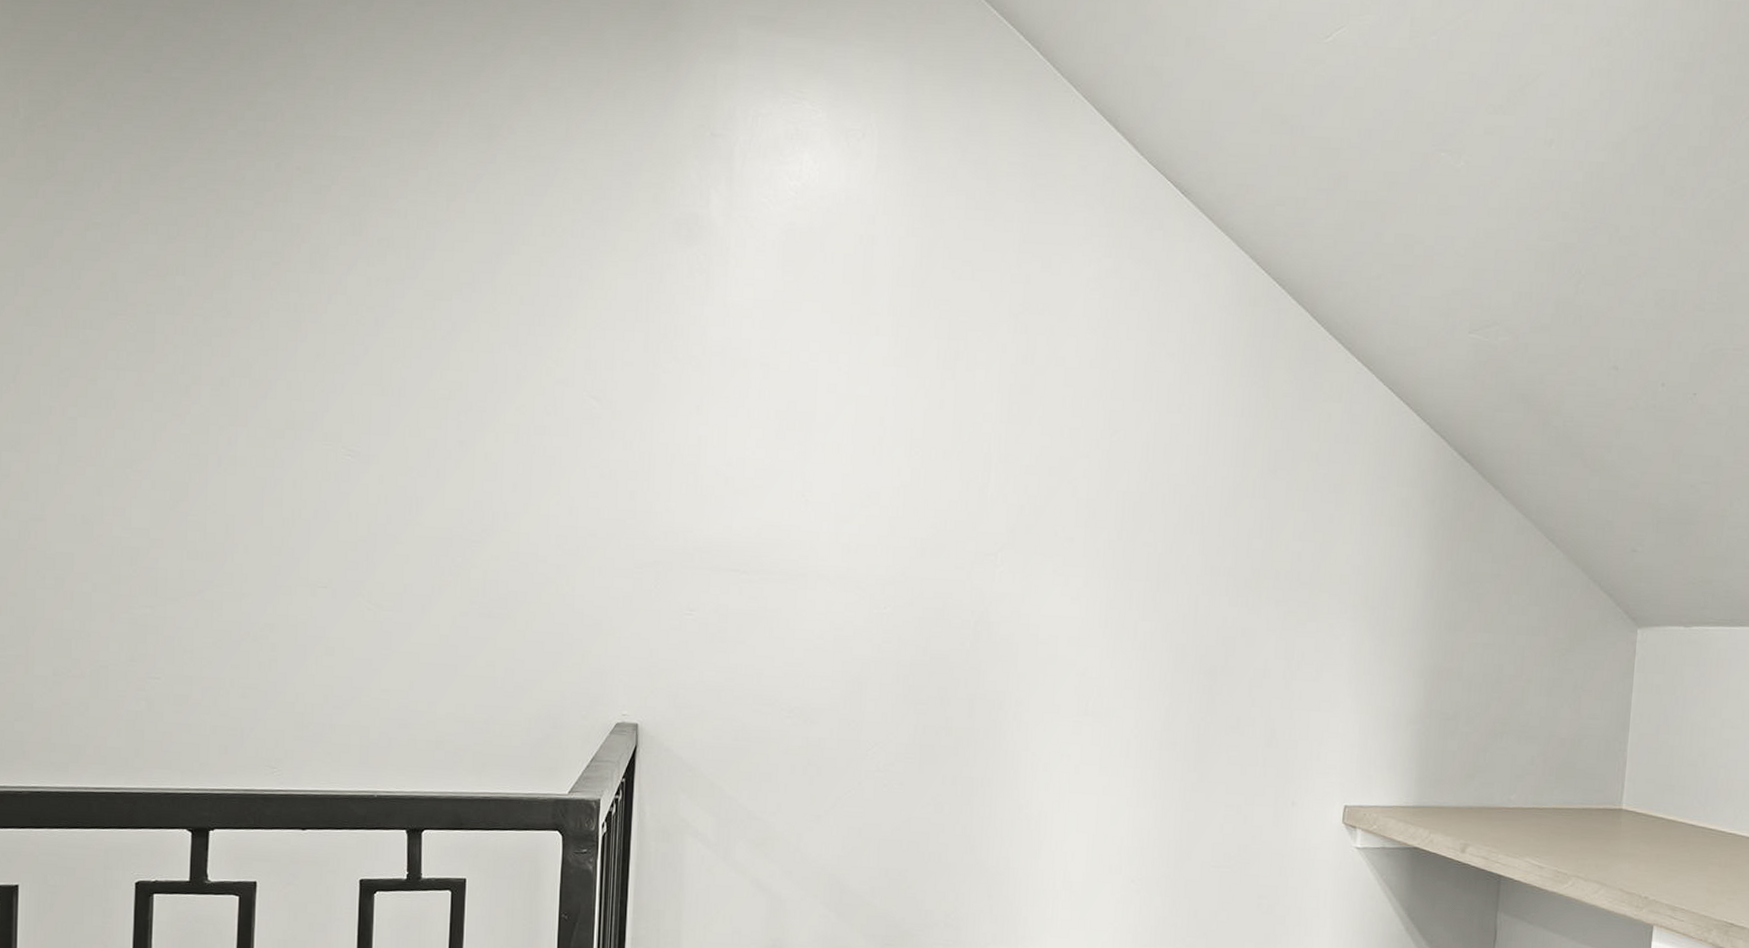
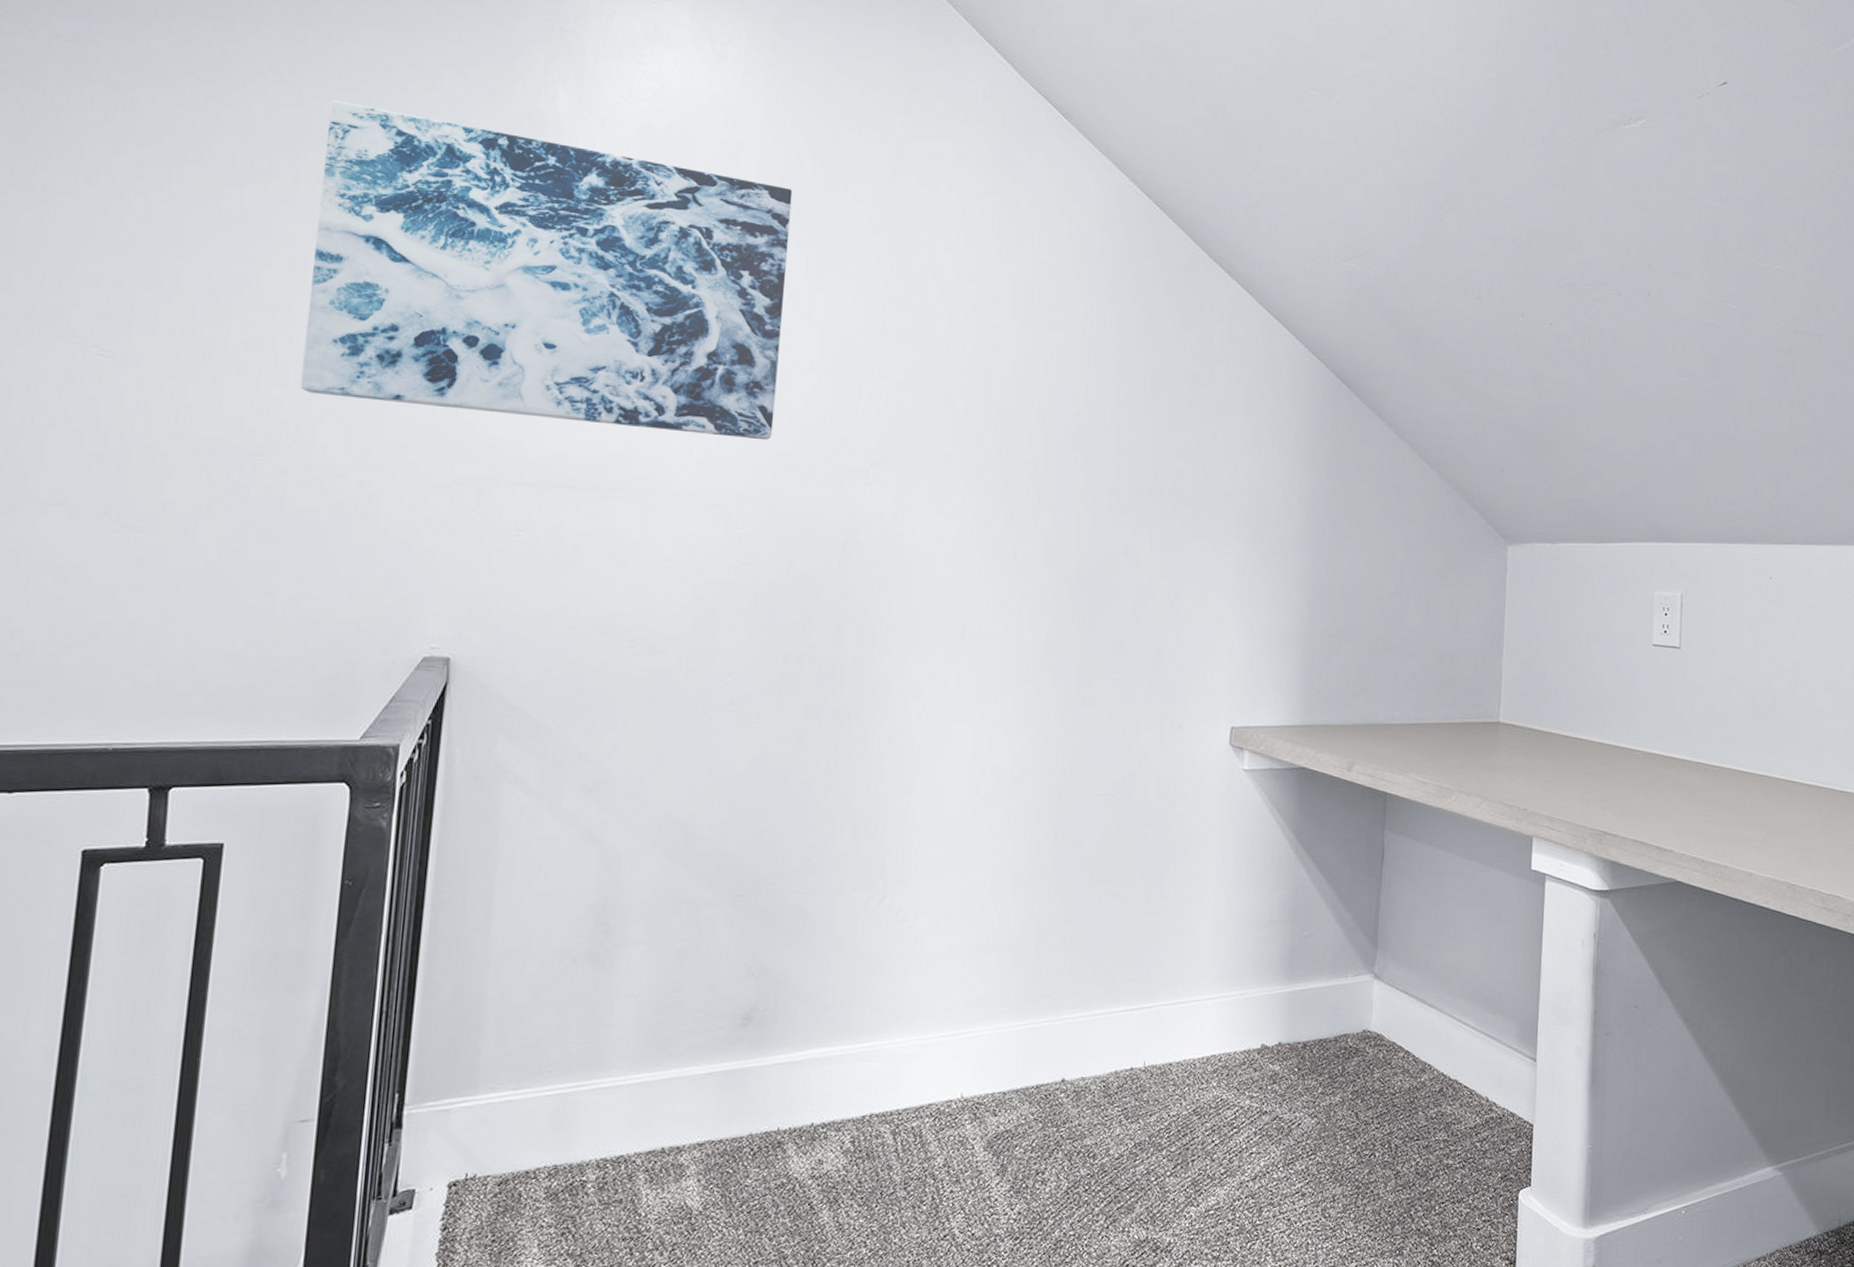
wall art: none [506,214,924,526] -> present [300,99,793,441]

